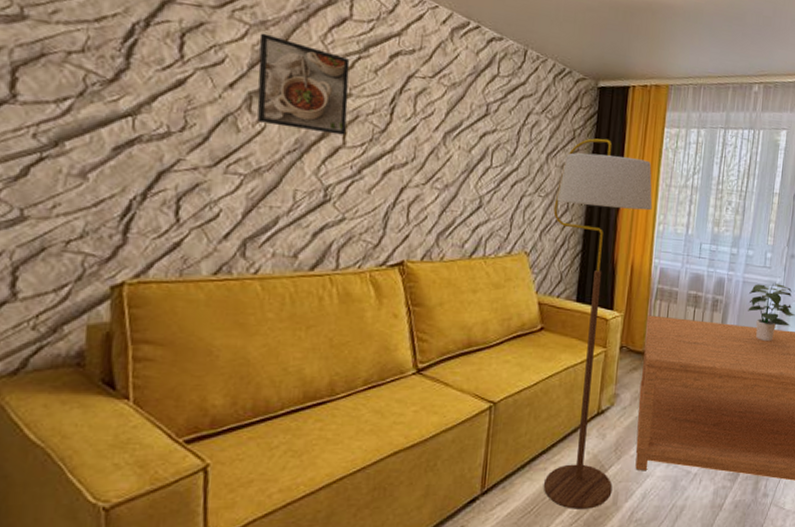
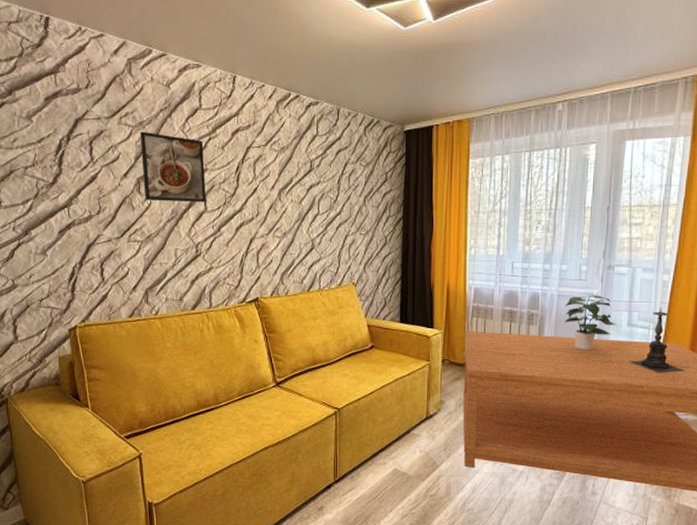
floor lamp: present [543,138,653,509] -> none [374,176,463,498]

